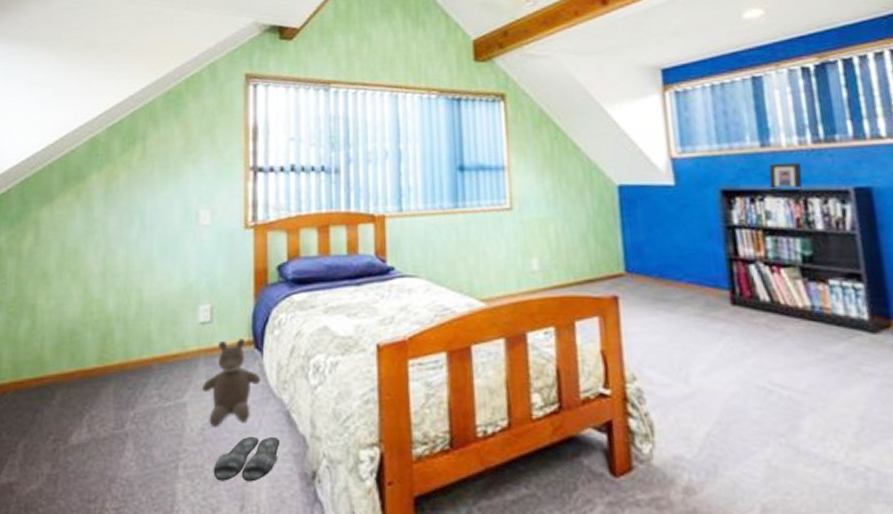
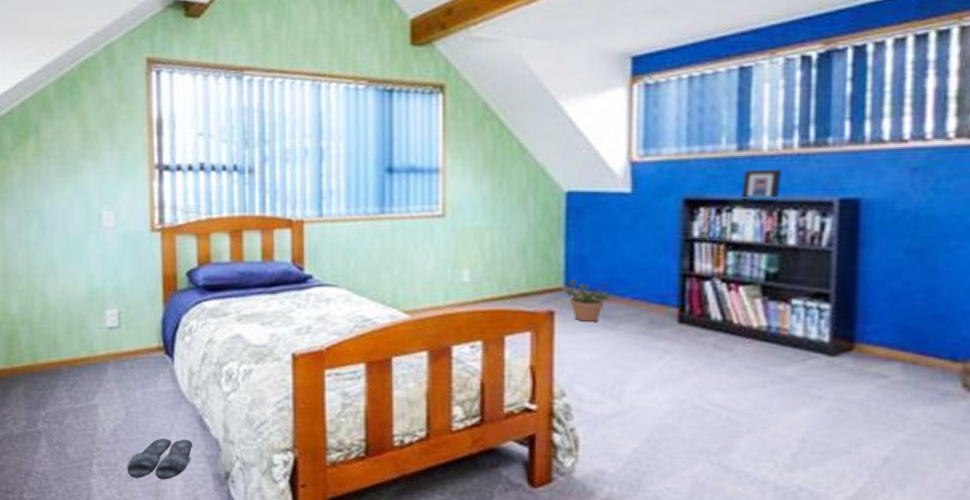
teddy bear: present [201,339,261,426] -> none [112,344,172,428]
potted plant: none [626,265,670,307] -> present [566,279,613,323]

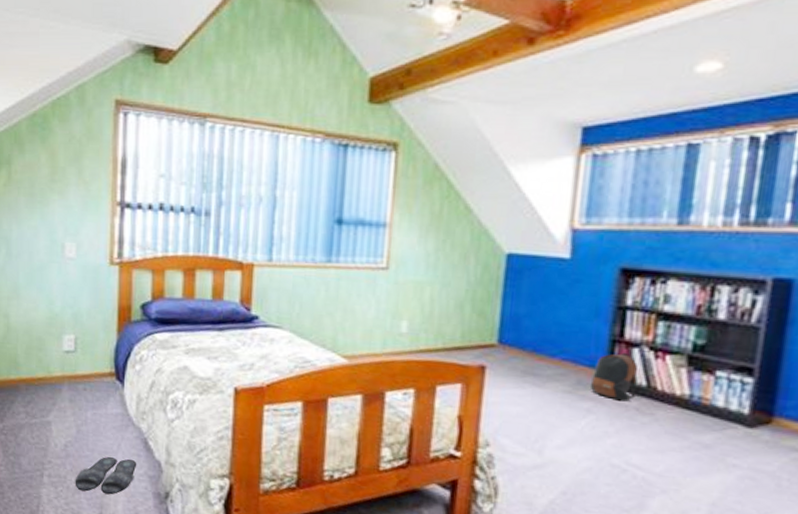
potted plant: present [566,279,613,323] -> none [498,337,544,380]
backpack: none [663,286,713,338] -> present [589,352,638,402]
picture frame: present [741,169,781,205] -> none [676,244,719,280]

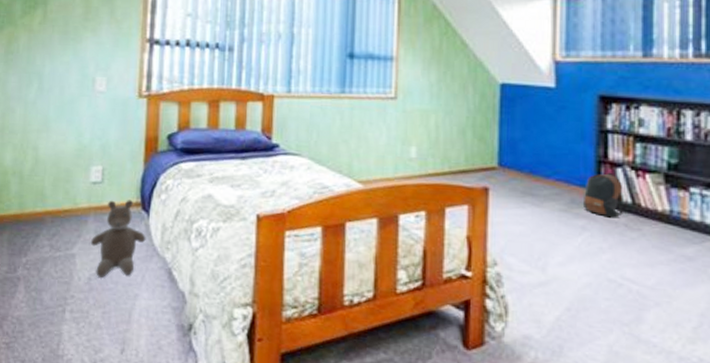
teddy bear: none [65,369,121,445] -> present [90,200,146,277]
slippers: present [75,457,136,495] -> none [97,289,160,329]

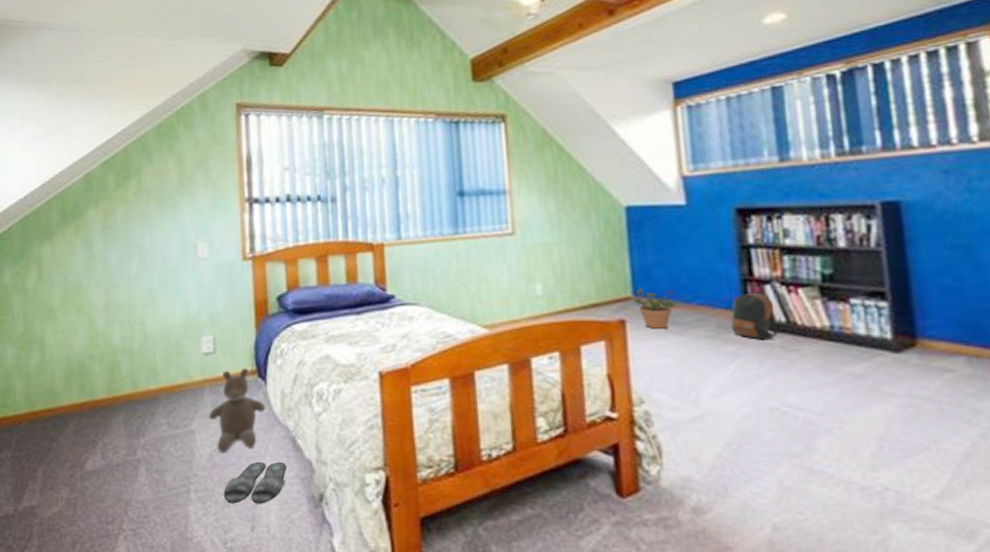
slippers: none [97,289,160,329] -> present [223,462,286,504]
potted plant: none [499,160,540,200] -> present [634,288,680,330]

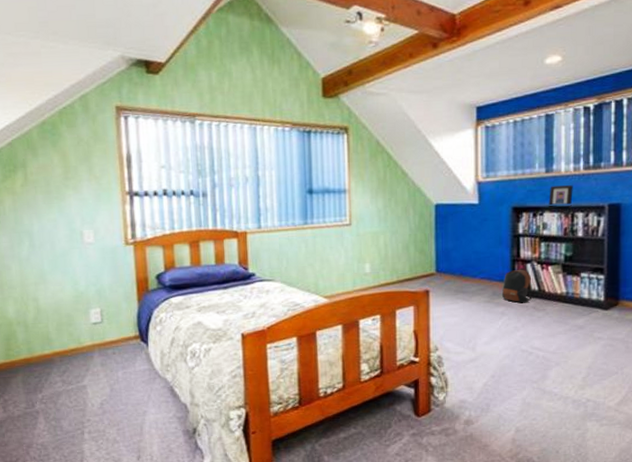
teddy bear: present [208,368,266,452] -> none [98,334,148,401]
slippers: present [223,462,286,504] -> none [113,406,166,440]
potted plant: present [634,288,680,330] -> none [436,267,468,298]
picture frame: none [788,177,824,211] -> present [549,185,573,210]

